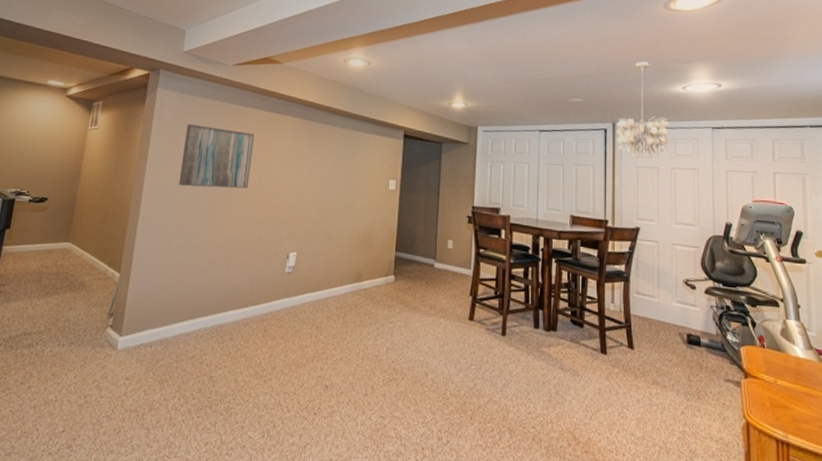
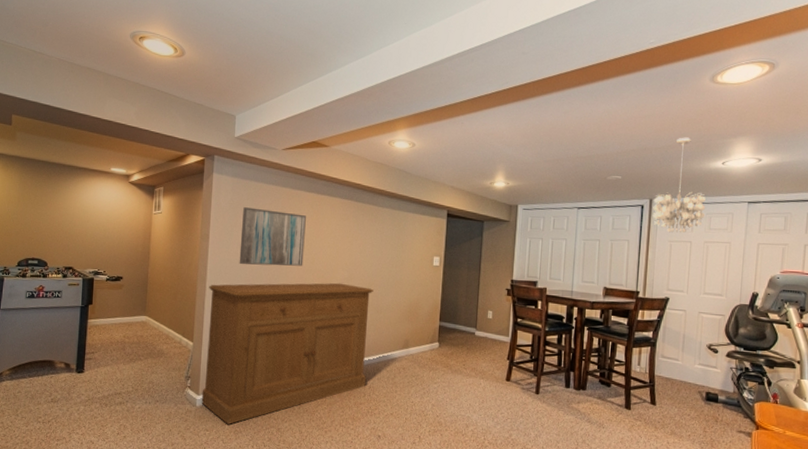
sideboard: none [123,207,324,372] -> present [201,283,374,424]

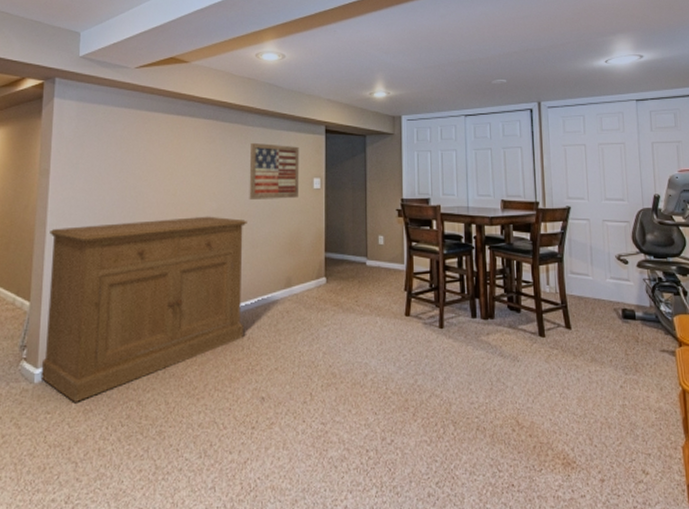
wall art: present [239,207,306,266] -> none [86,135,165,203]
wall art: none [376,221,423,273] -> present [249,142,299,201]
chandelier: present [652,137,706,233] -> none [542,36,595,136]

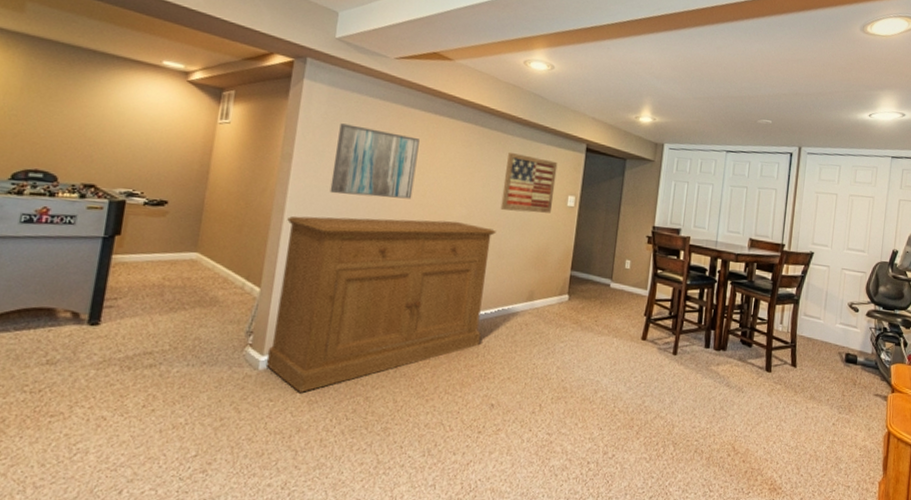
wall art: none [86,135,165,203] -> present [329,123,420,199]

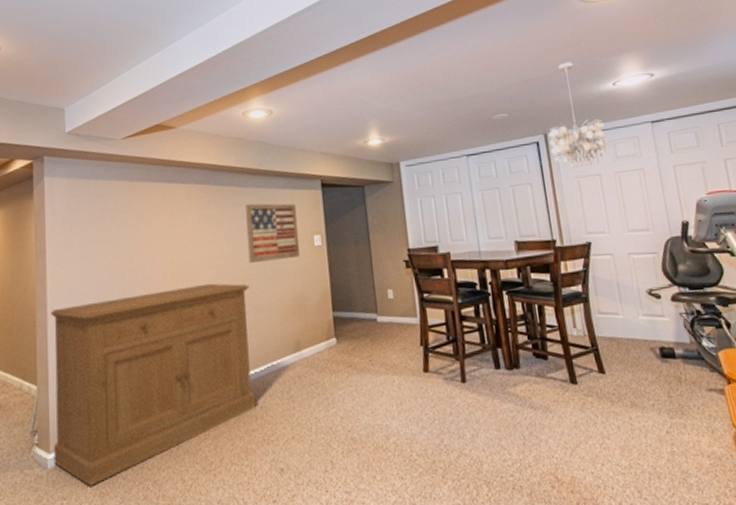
wall art: present [329,123,420,199] -> none [83,209,162,280]
chandelier: none [800,85,852,184] -> present [548,62,608,168]

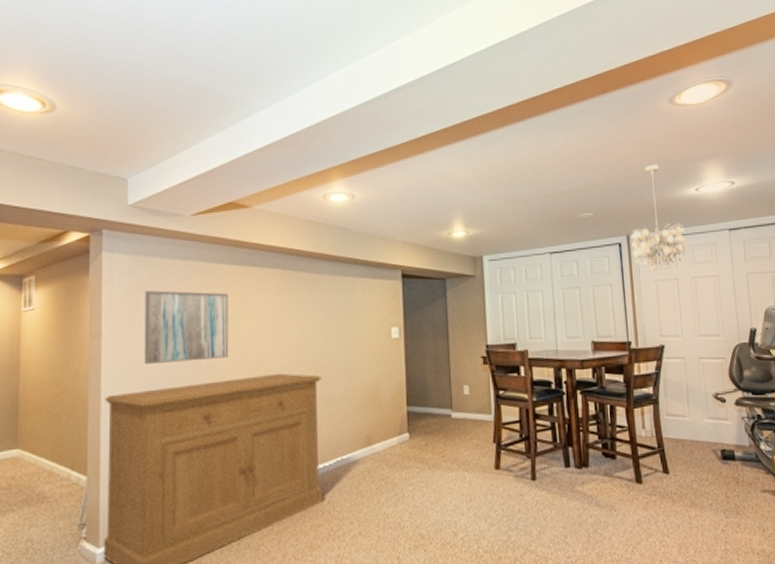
wall art: none [83,209,162,280] -> present [144,290,229,365]
wall art: present [245,203,300,264] -> none [321,291,377,354]

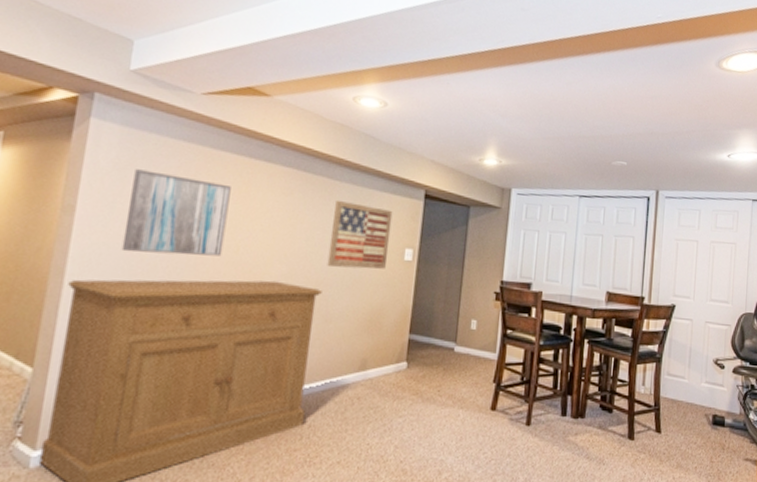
wall art: none [321,291,377,354] -> present [327,200,393,269]
chandelier: present [631,164,687,271] -> none [658,124,712,230]

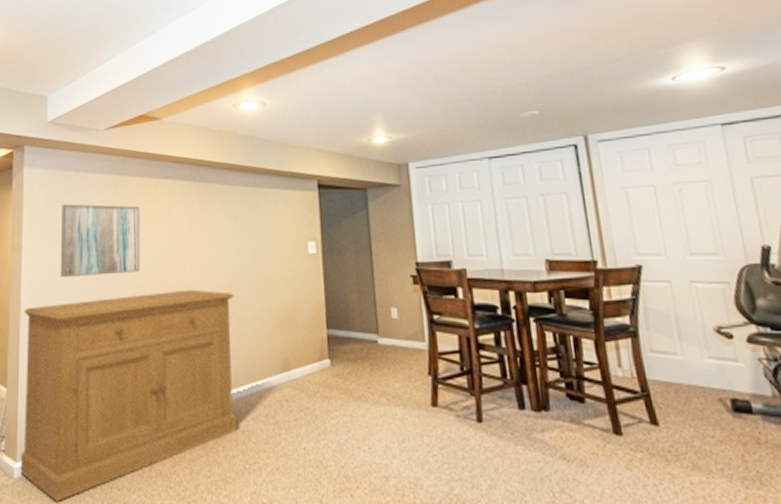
wall art: present [327,200,393,269] -> none [232,203,292,270]

